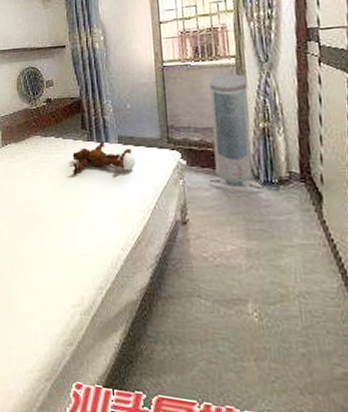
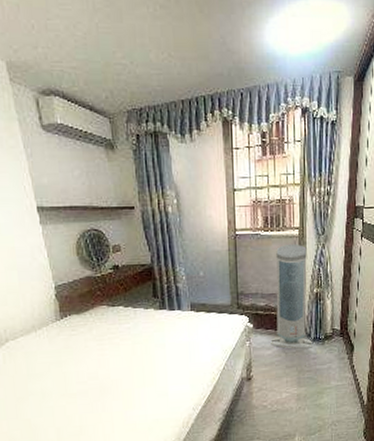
teddy bear: present [72,141,137,176] -> none [143,309,208,345]

